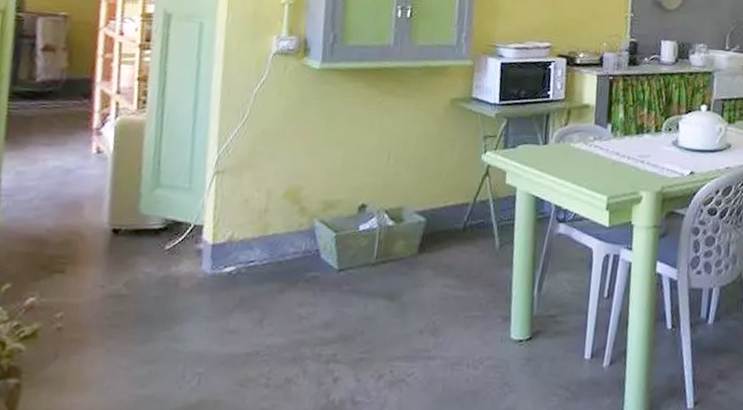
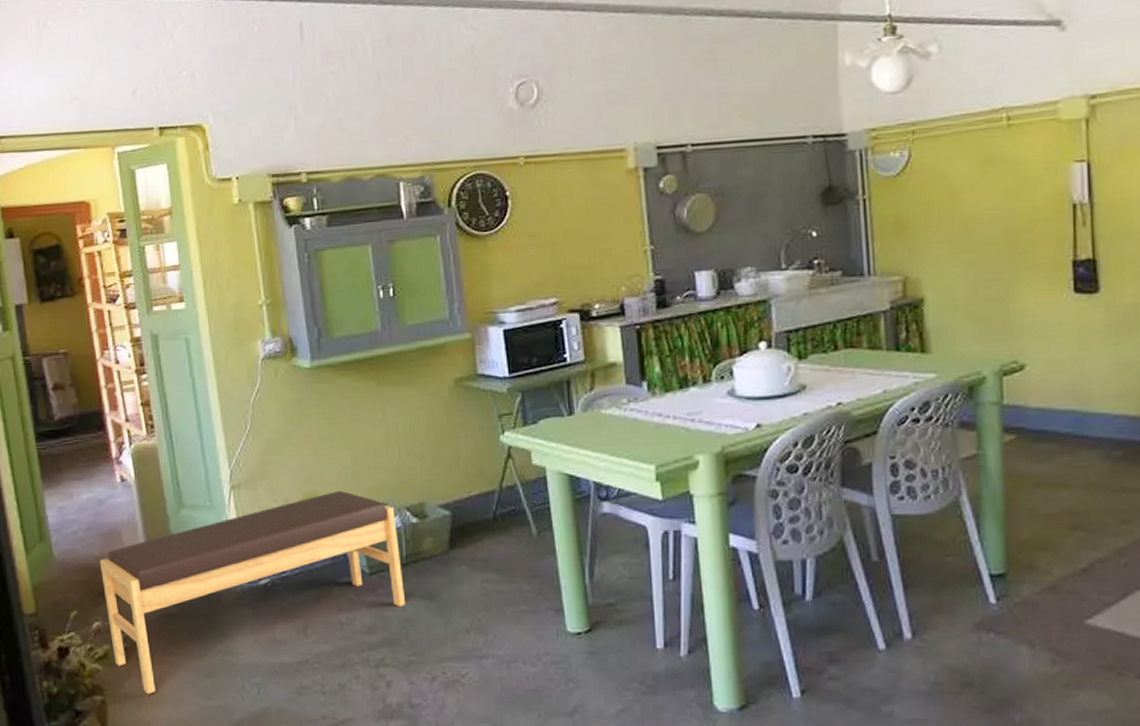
bench: none [42,187,374,380] -> present [99,491,405,695]

